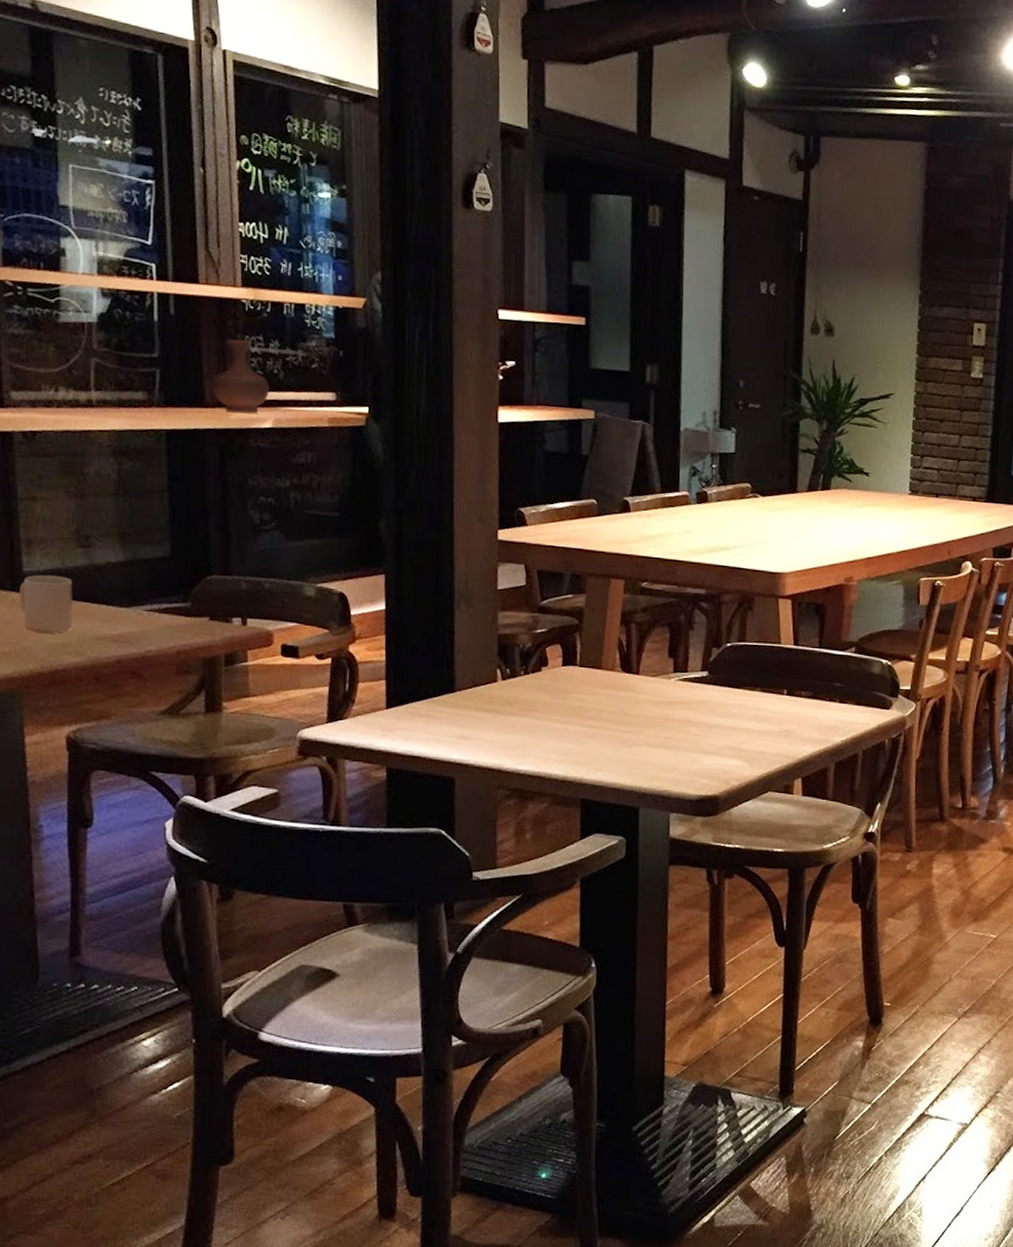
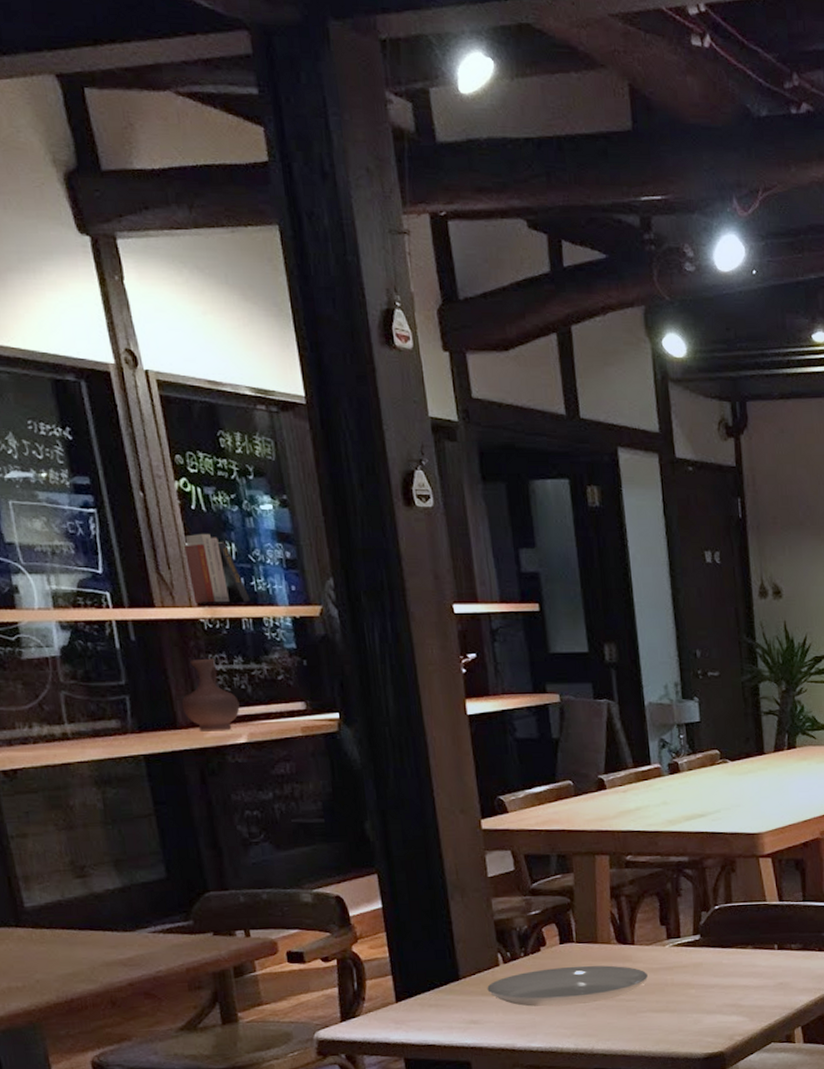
cup: present [19,574,73,633] -> none [24,907,82,965]
books: none [236,215,295,288] -> present [183,534,250,603]
plate: none [481,690,649,731] -> present [487,965,648,1007]

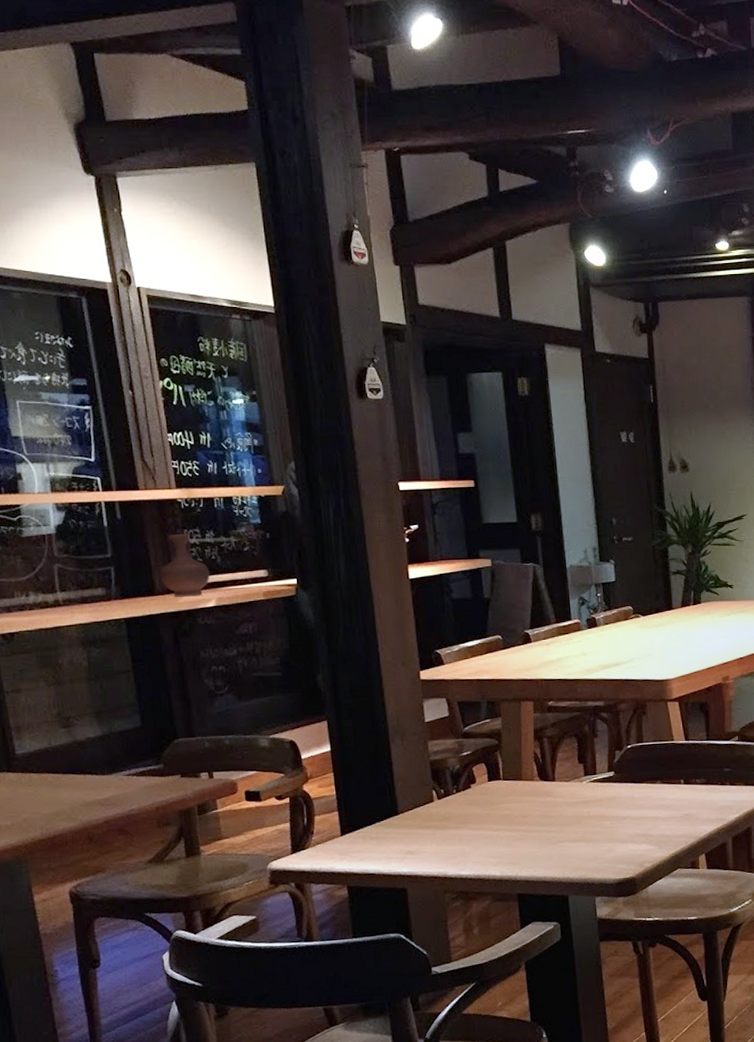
books: present [183,534,250,603] -> none [165,426,222,486]
plate: present [487,965,648,1007] -> none [422,800,567,839]

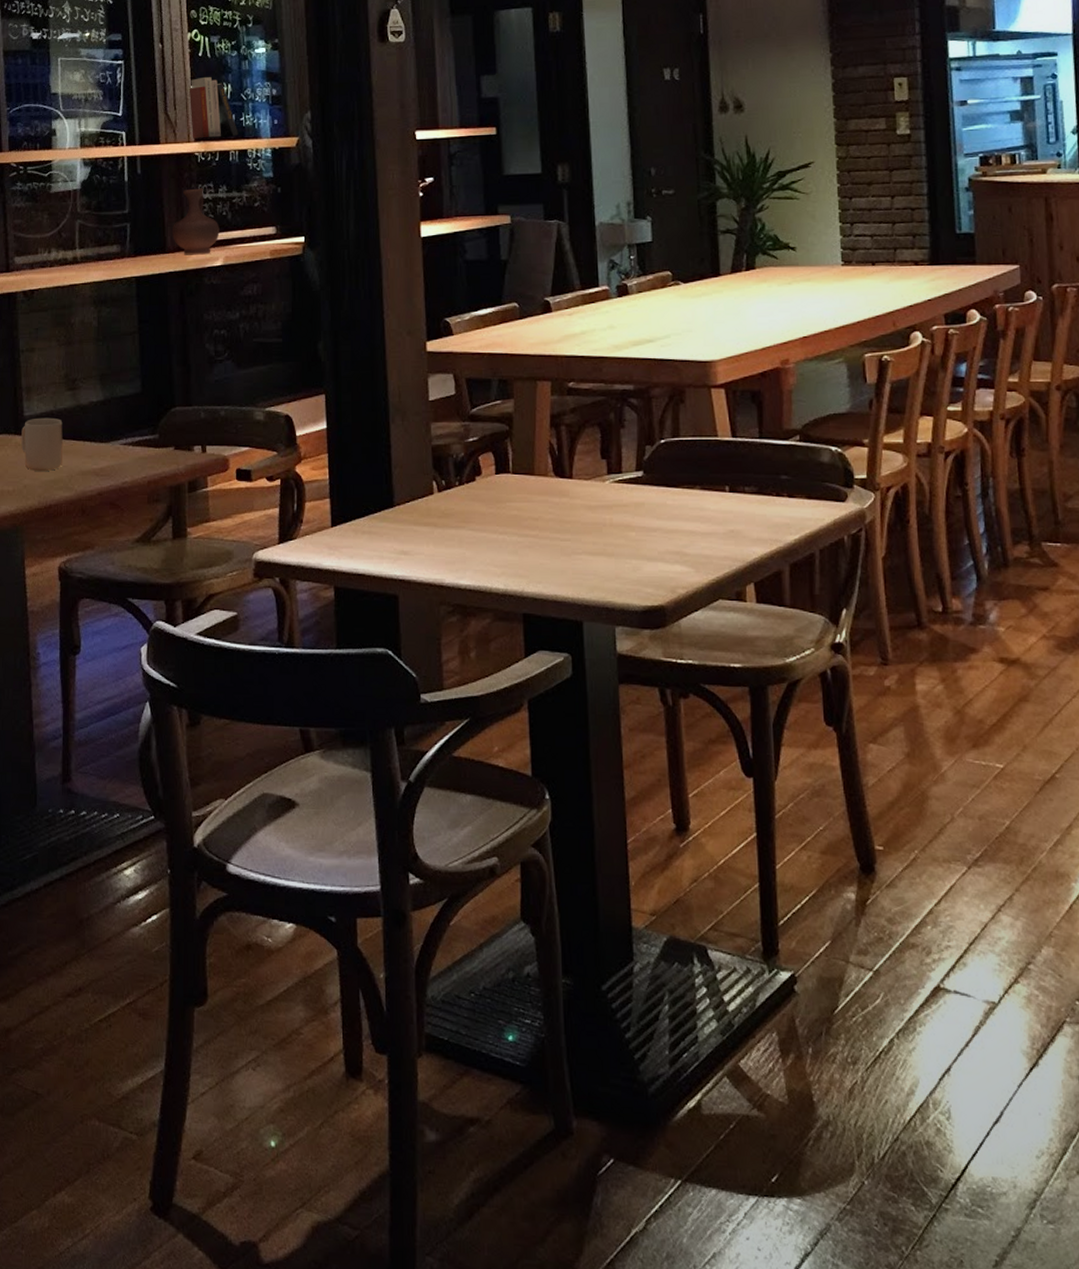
cup: none [15,754,64,805] -> present [21,417,63,471]
books: none [165,426,222,486] -> present [188,77,239,139]

